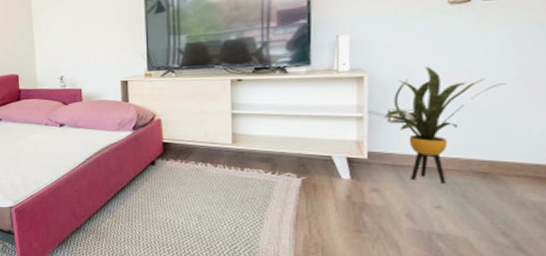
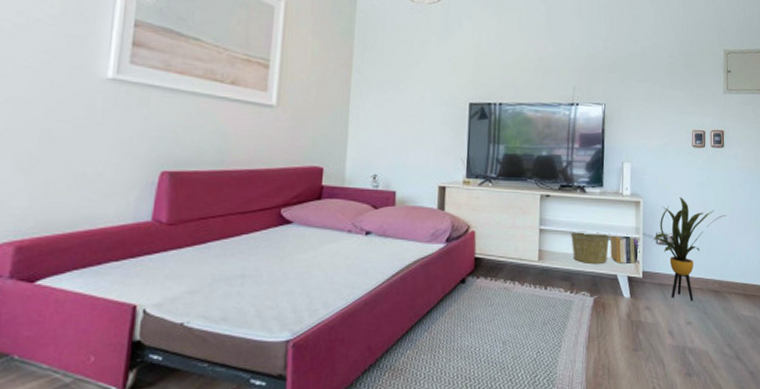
basket: none [269,112,321,146] -> present [570,230,610,265]
books: none [321,113,364,144] -> present [610,234,640,263]

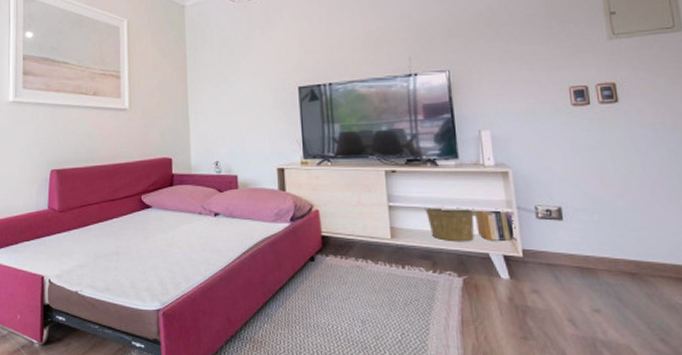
house plant: present [653,197,727,301] -> none [532,164,635,285]

